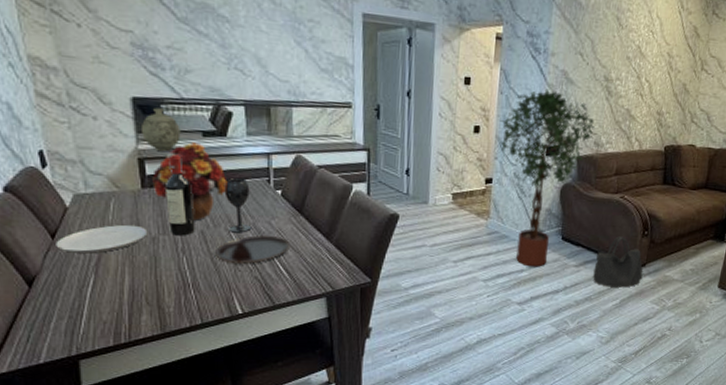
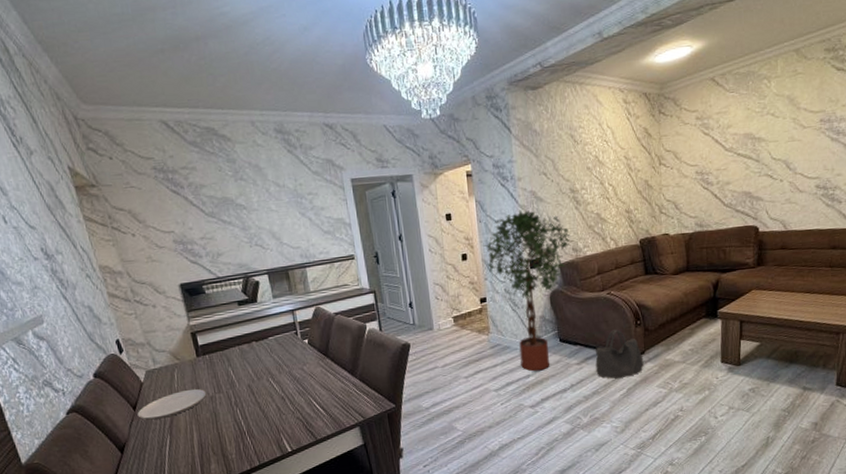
decorative vase: present [142,108,181,152] -> none [190,288,222,325]
flower arrangement: present [152,142,228,221] -> none [204,311,264,377]
wine bottle: present [166,154,195,236] -> none [214,324,243,393]
plate: present [216,235,290,264] -> none [262,379,322,409]
wine glass: present [224,177,252,233] -> none [261,334,289,383]

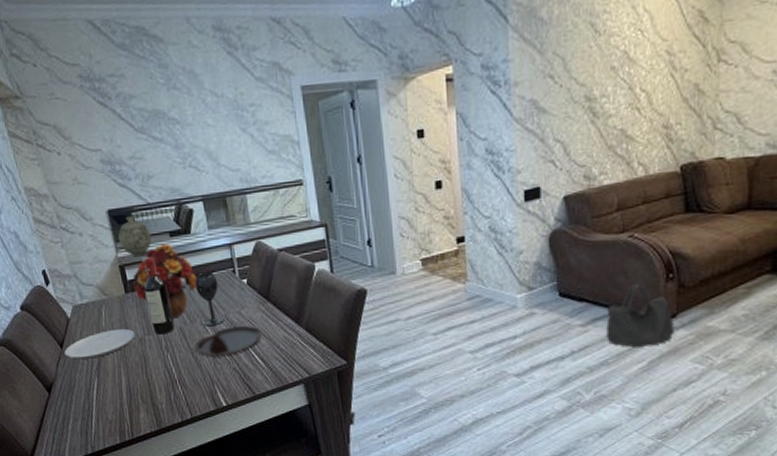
decorative vase: none [190,288,222,325] -> present [118,216,152,257]
flower arrangement: none [204,311,264,377] -> present [133,243,197,318]
wine bottle: none [214,324,243,393] -> present [144,257,175,335]
wine glass: none [261,334,289,383] -> present [194,271,225,327]
plate: none [262,379,322,409] -> present [195,326,262,356]
potted tree: present [483,210,571,372] -> none [463,124,583,332]

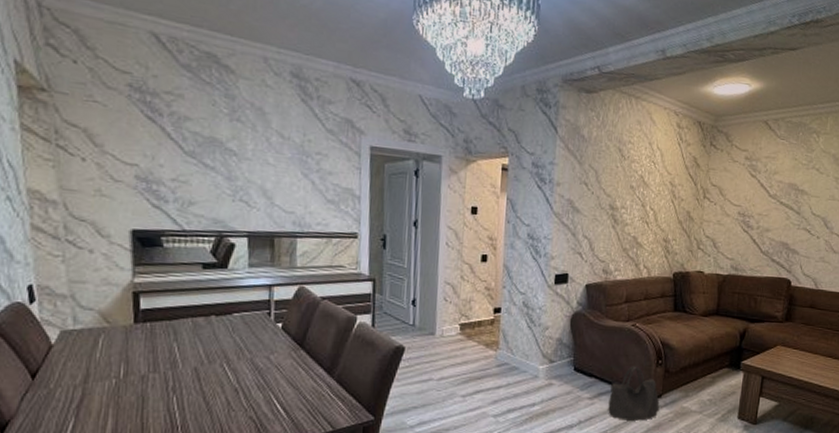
plate: present [64,329,135,360] -> none [35,363,137,395]
decorative vase: present [118,216,152,257] -> none [139,240,180,285]
flower arrangement: present [133,243,197,318] -> none [146,274,226,357]
wine bottle: present [144,257,175,335] -> none [159,287,189,374]
wine glass: present [194,271,225,327] -> none [222,310,249,370]
plate: present [195,326,262,356] -> none [208,372,289,402]

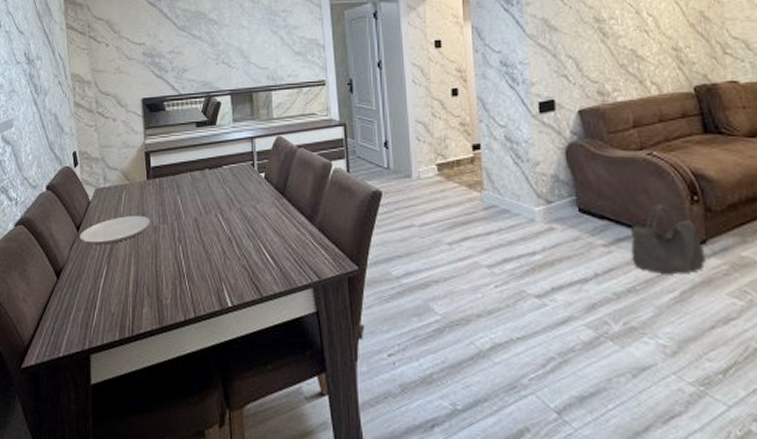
plate: none [35,363,137,395] -> present [79,216,151,245]

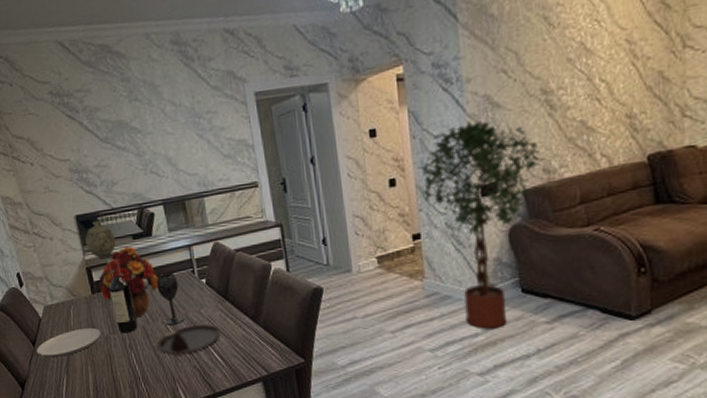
decorative vase: none [149,105,179,145] -> present [85,220,116,260]
flower arrangement: none [156,133,217,208] -> present [99,246,159,318]
wine bottle: none [166,146,190,224] -> present [109,259,138,334]
plate: none [207,221,275,251] -> present [157,324,221,354]
wine glass: none [214,163,239,219] -> present [156,272,185,326]
potted tree: none [479,40,596,248] -> present [417,120,542,329]
handbag: present [631,204,706,274] -> none [574,279,650,345]

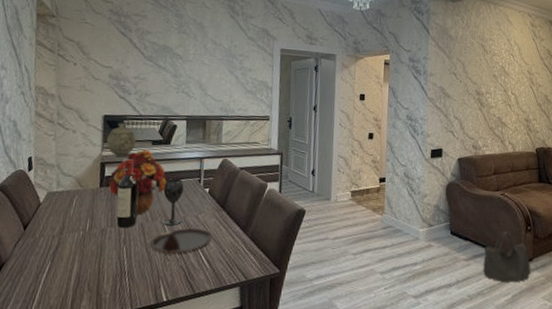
plate: present [36,328,101,357] -> none [26,218,99,243]
potted tree: present [417,120,542,329] -> none [390,102,473,261]
handbag: none [574,279,650,345] -> present [483,231,531,283]

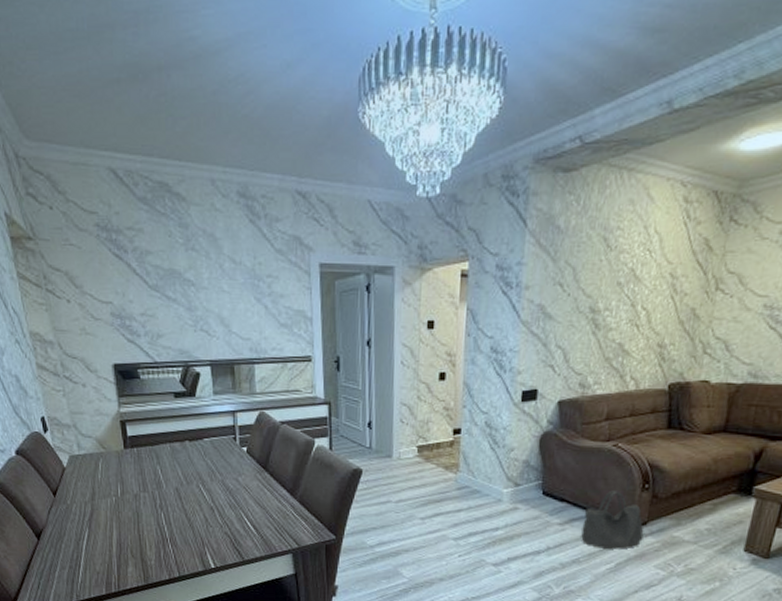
decorative vase: present [106,123,136,158] -> none [122,373,155,414]
flower arrangement: present [109,149,167,215] -> none [133,403,198,478]
wine bottle: present [116,159,139,228] -> none [144,416,171,493]
plate: present [150,228,213,254] -> none [189,492,256,520]
wine glass: present [163,178,184,226] -> none [195,436,221,490]

